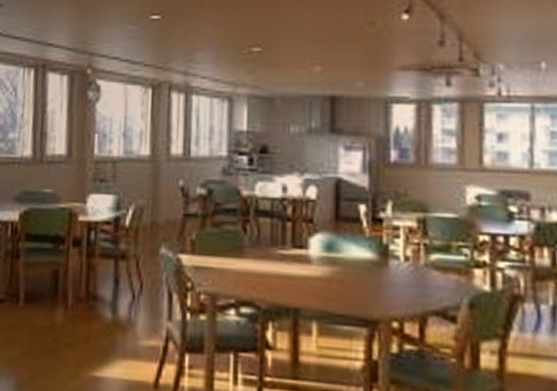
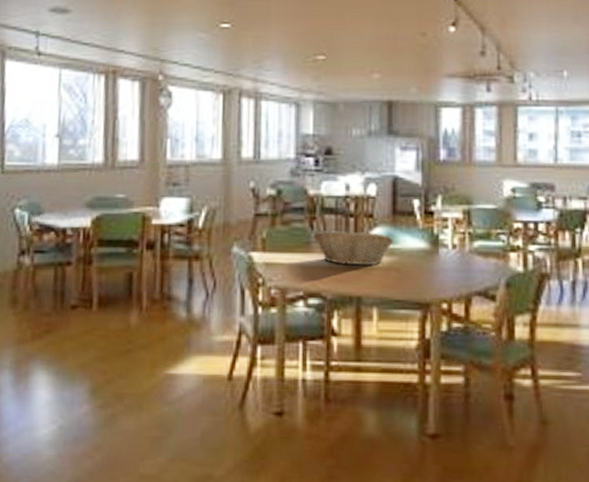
fruit basket: none [246,234,336,276] -> present [313,229,393,266]

